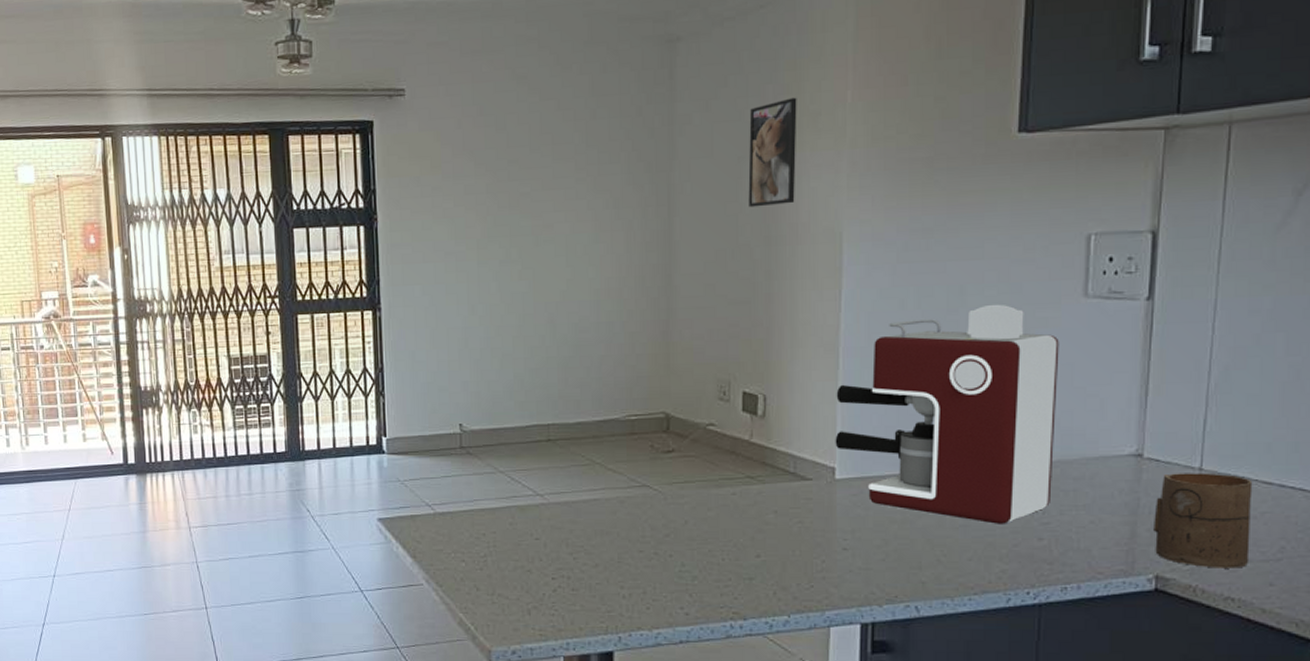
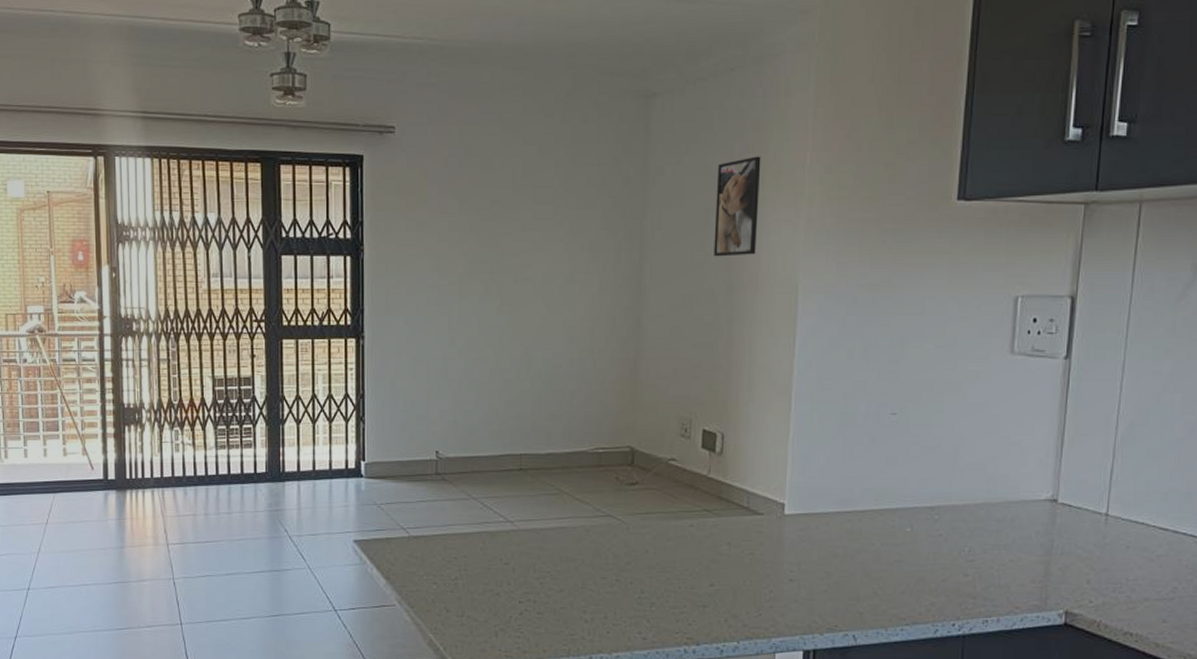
coffee maker: present [835,304,1059,525] -> none [785,357,988,562]
cup: present [1154,473,1253,568] -> none [1065,518,1151,606]

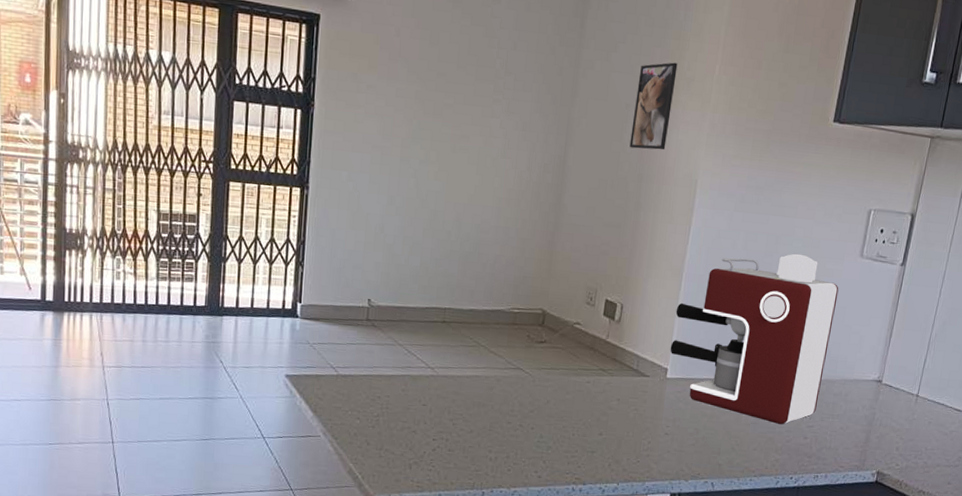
coffee maker: none [785,357,988,562] -> present [670,253,839,425]

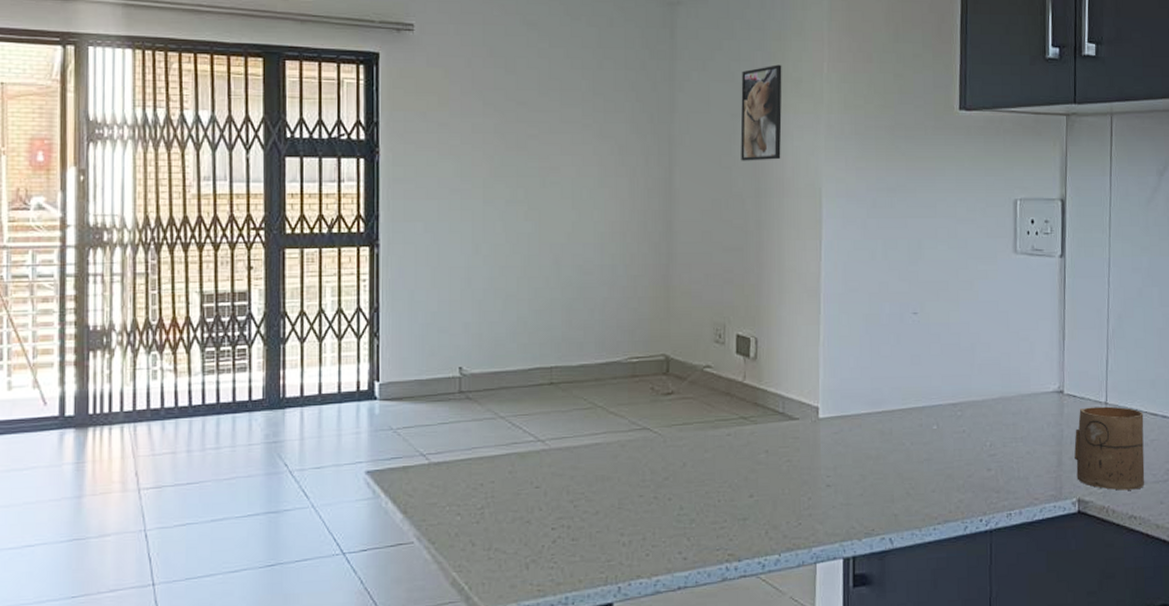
coffee maker: present [670,253,839,425] -> none [818,257,998,458]
cup: none [879,397,949,470] -> present [1074,406,1145,491]

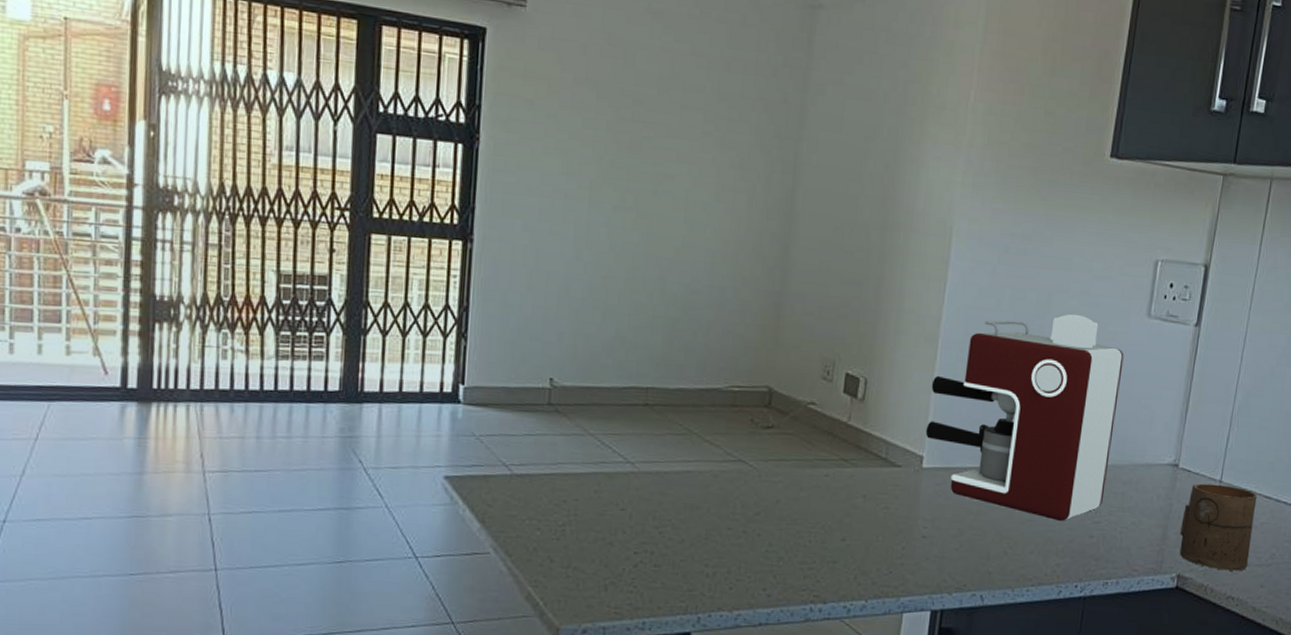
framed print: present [740,64,782,161] -> none [870,86,926,192]
coffee maker: none [818,257,998,458] -> present [925,313,1124,522]

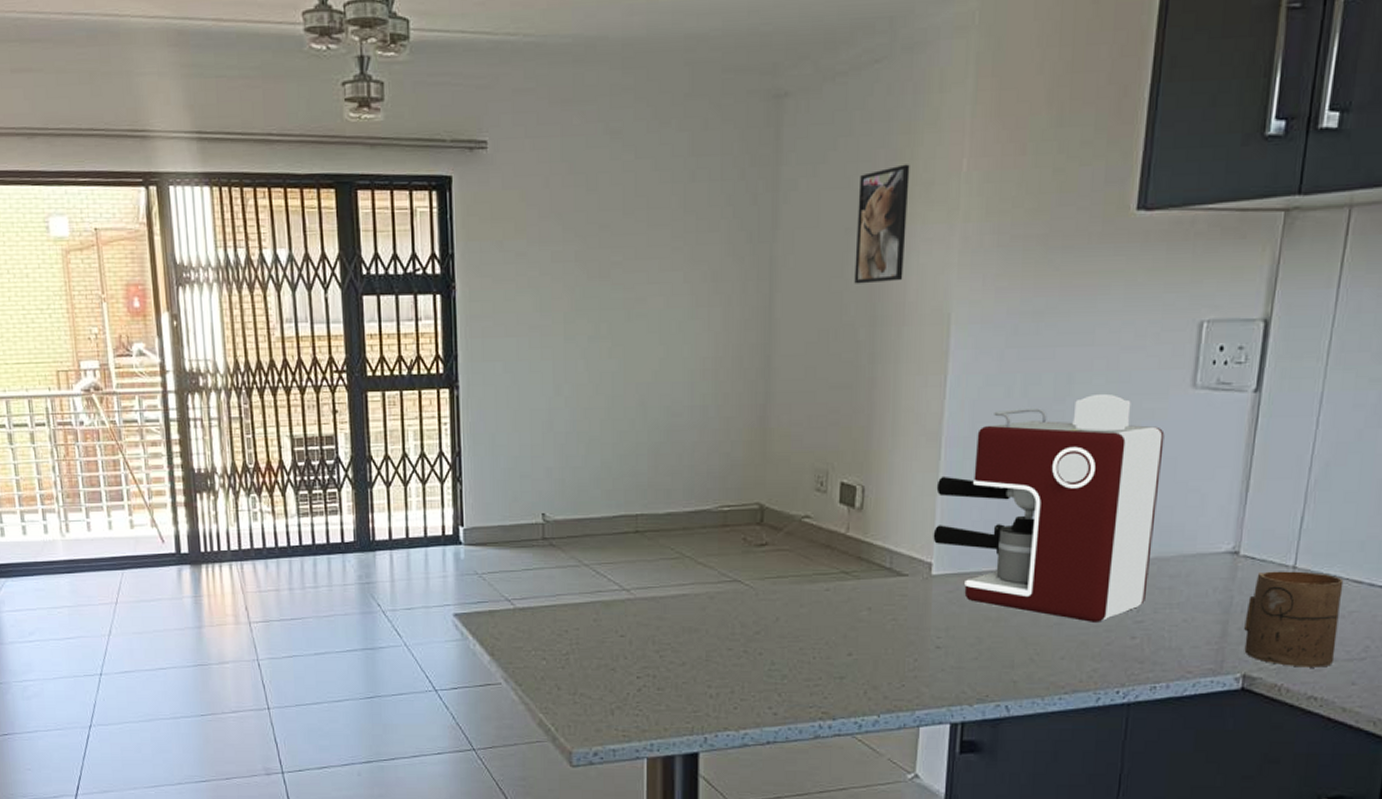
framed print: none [870,86,926,192] -> present [854,164,910,284]

